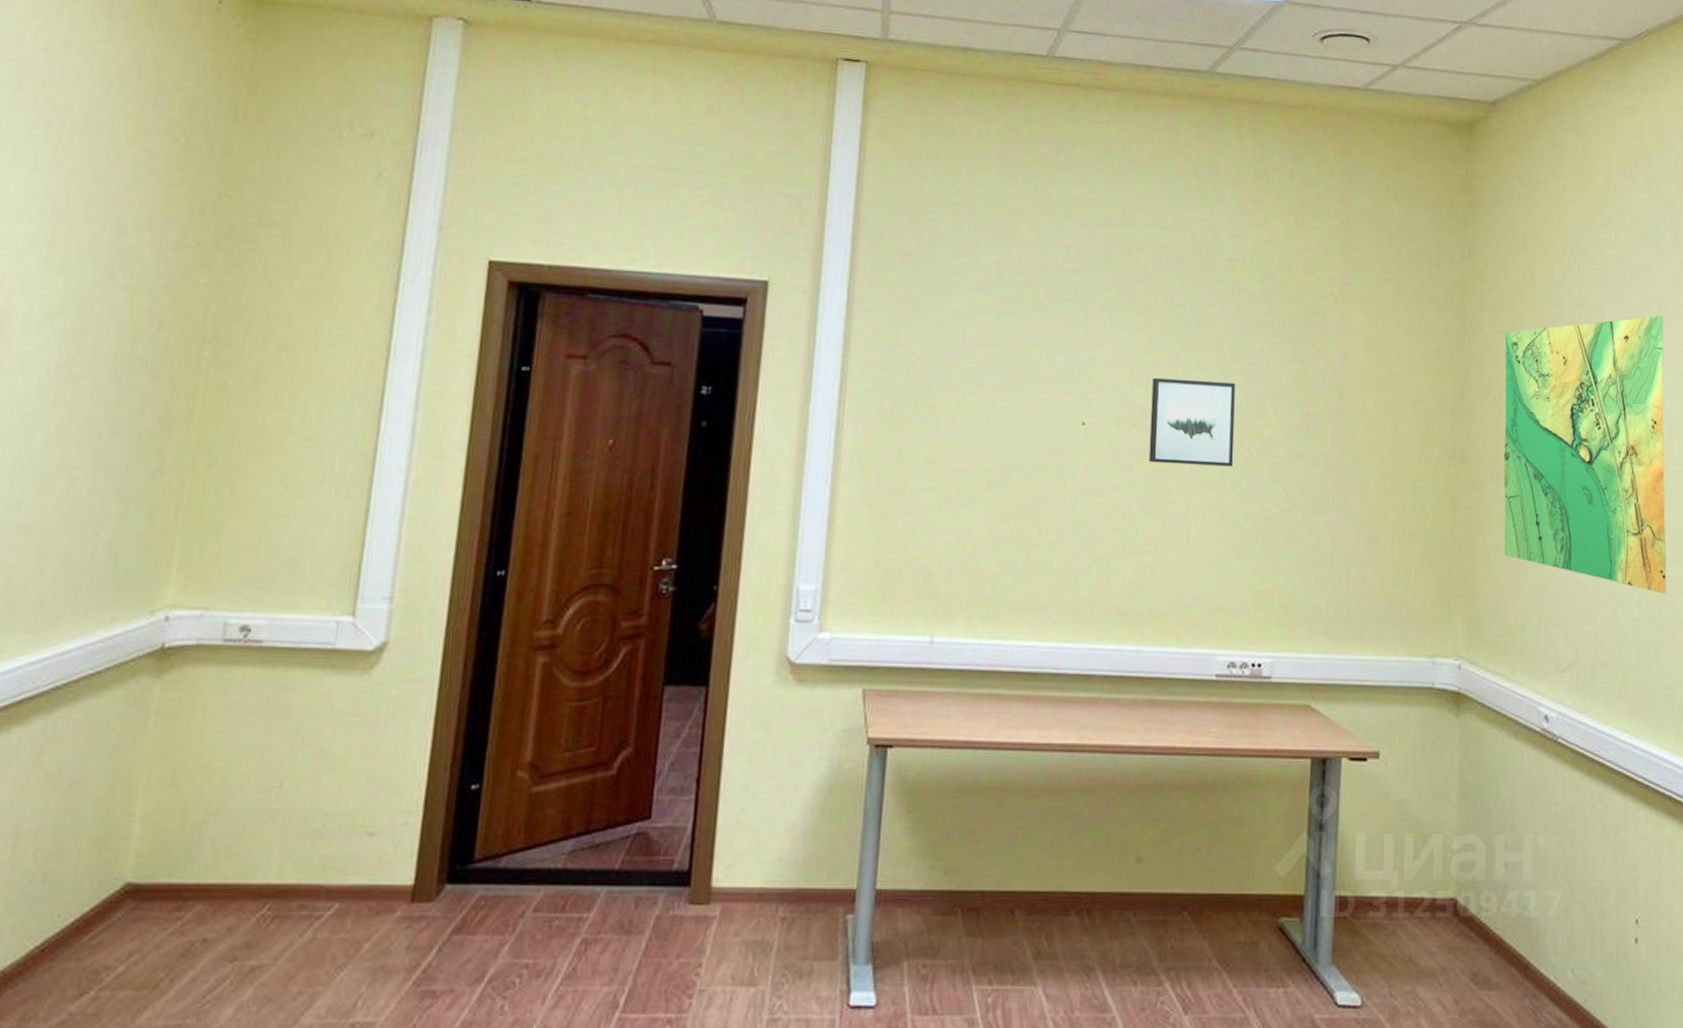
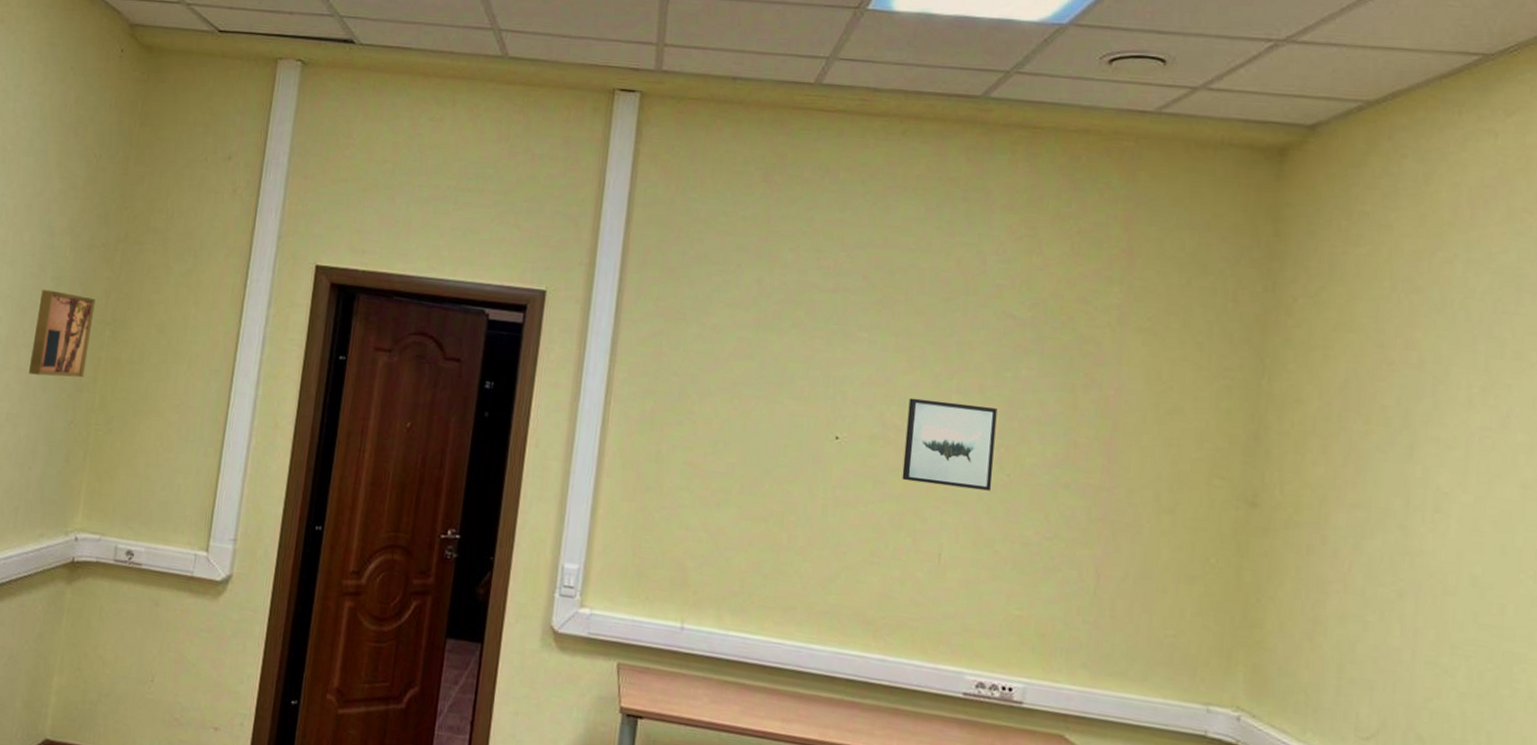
wall art: none [90,302,189,413] -> present [28,289,96,378]
map: present [1503,315,1667,594] -> none [1299,363,1521,671]

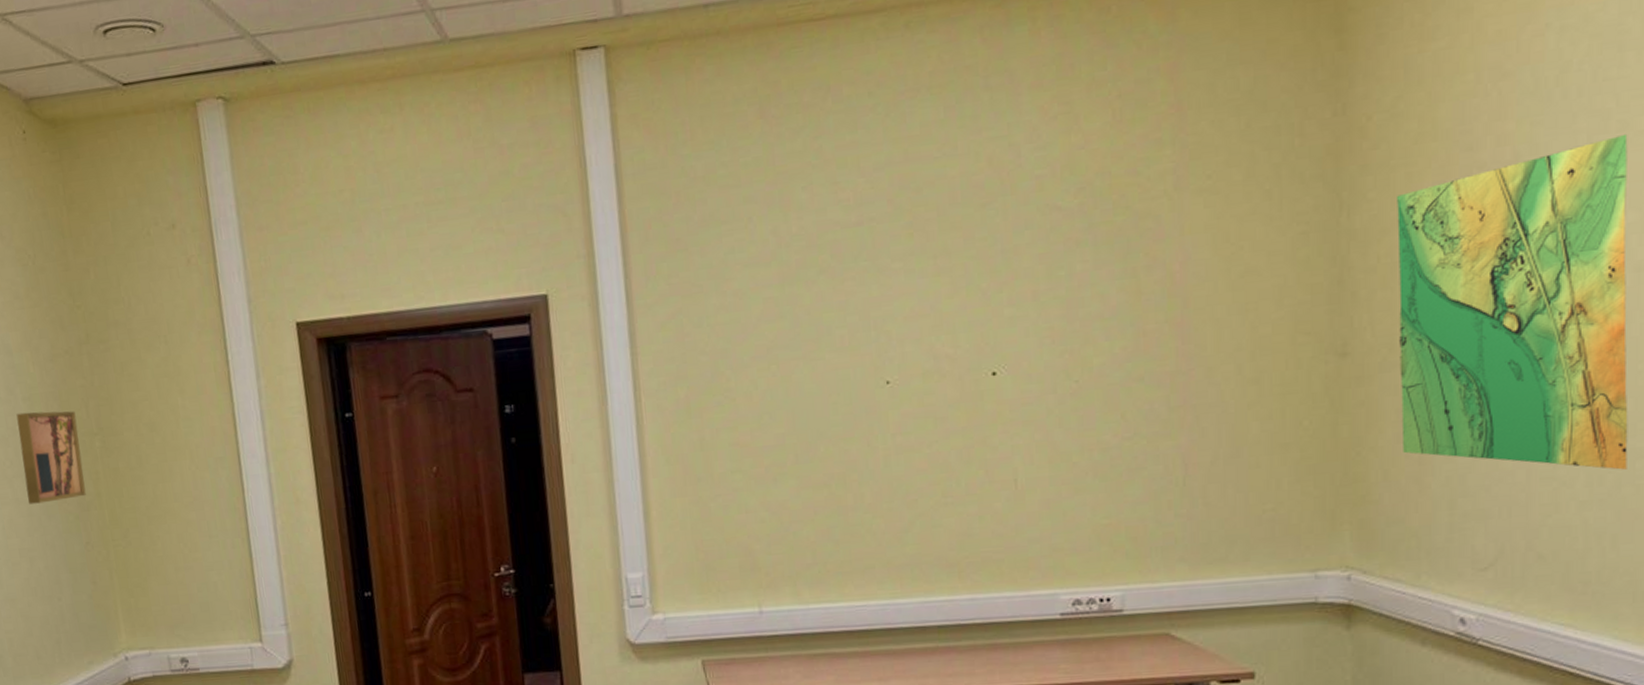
wall art: present [902,398,997,491] -> none [958,313,1061,412]
map: none [1299,363,1521,671] -> present [1397,133,1628,470]

